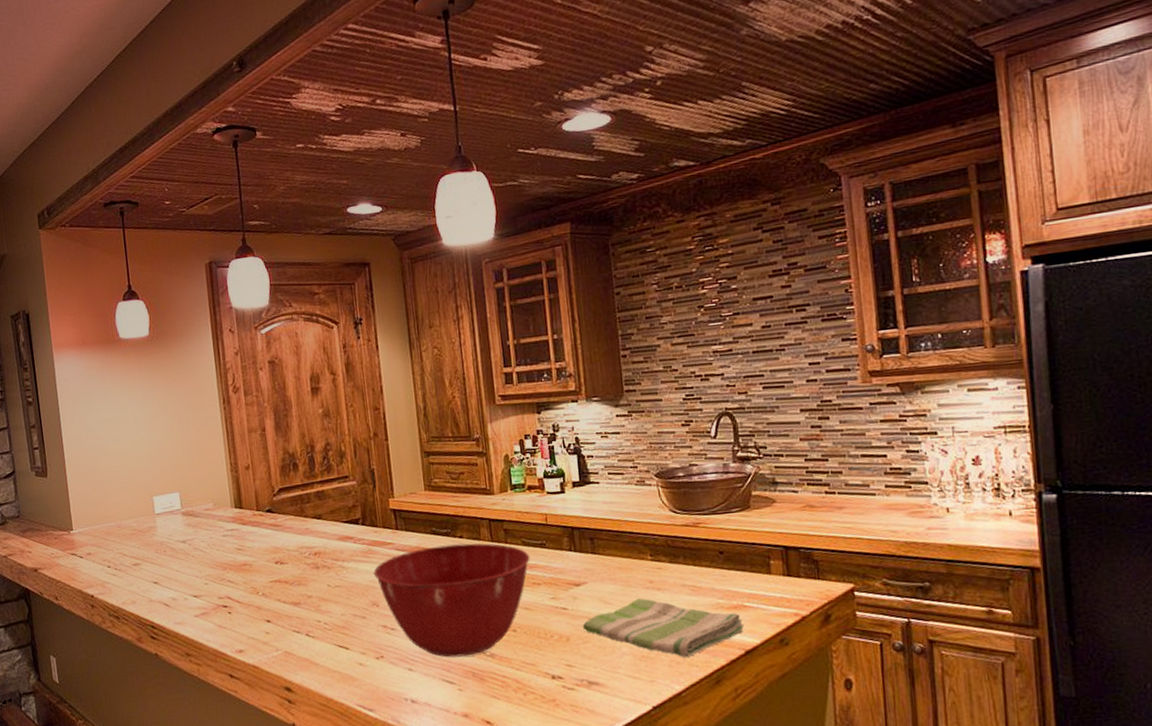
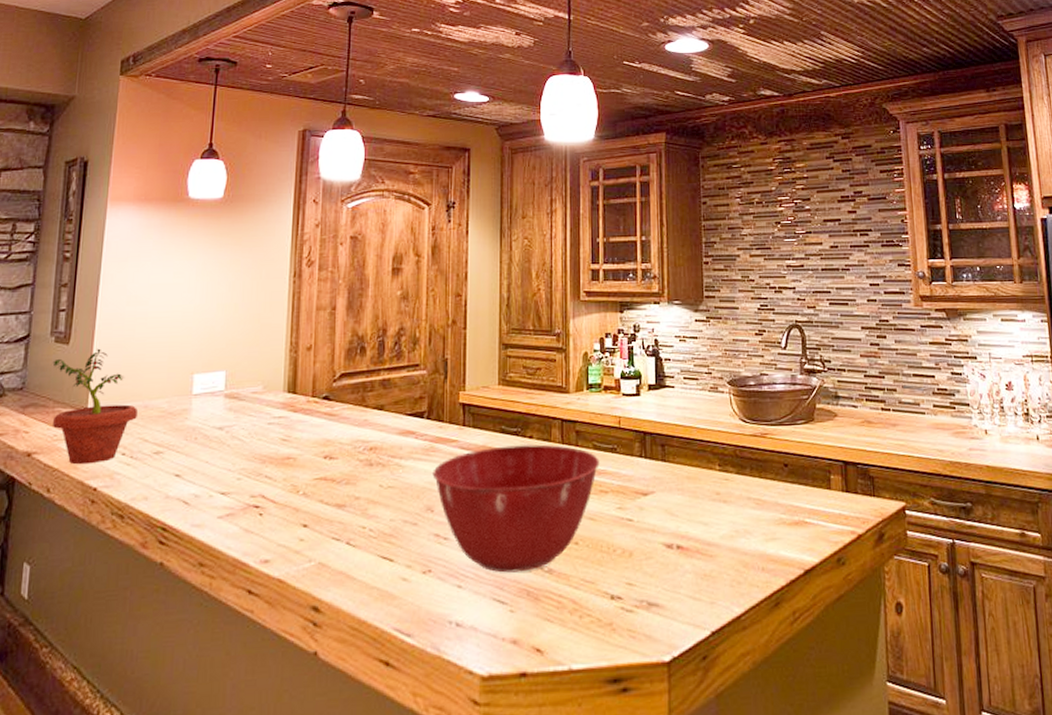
potted plant: none [37,479,114,577] -> present [52,348,137,465]
dish towel: present [582,598,745,657] -> none [646,510,805,576]

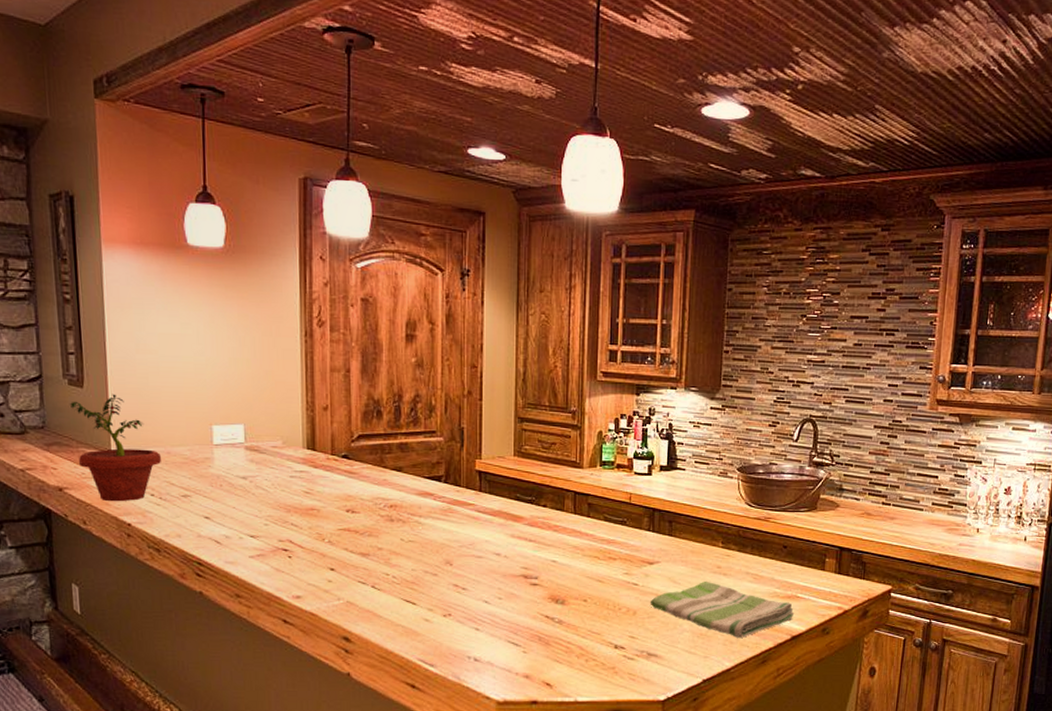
mixing bowl: present [433,444,600,573] -> none [451,512,610,621]
dish towel: none [646,510,805,576] -> present [650,581,795,638]

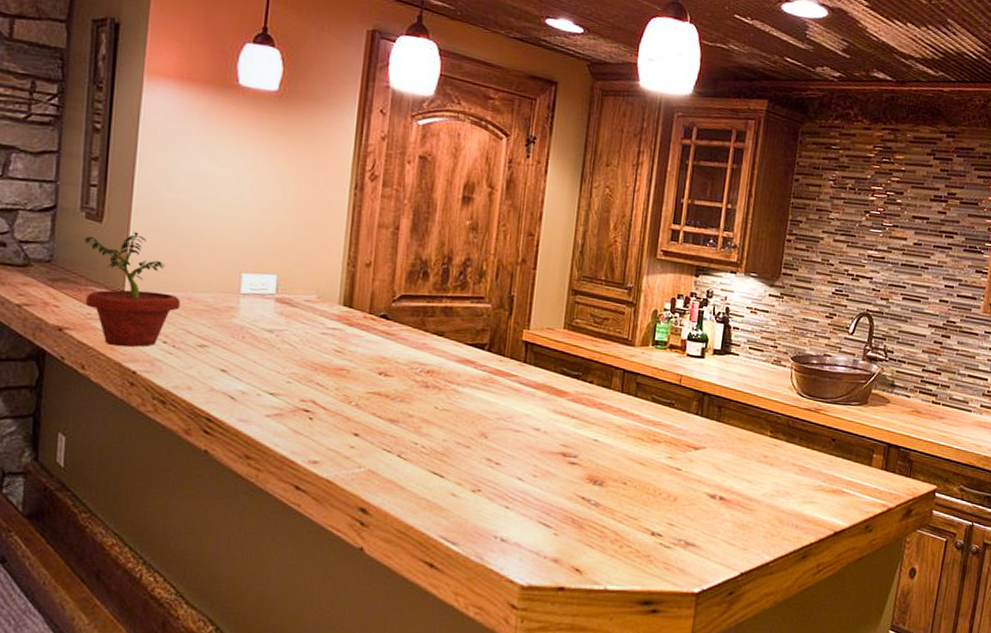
dish towel: present [650,581,795,638] -> none [692,470,839,531]

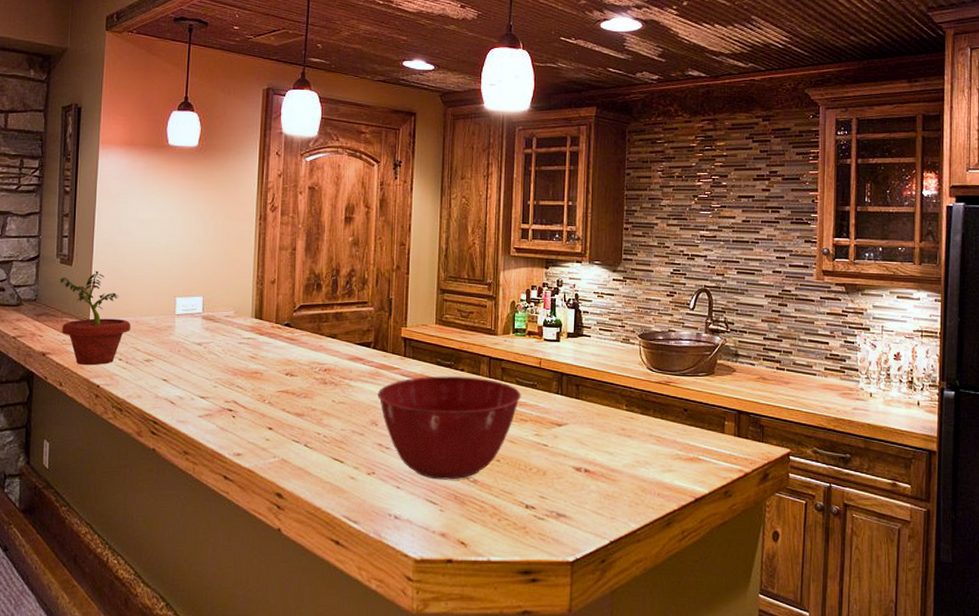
mixing bowl: none [489,387,656,502] -> present [377,376,521,480]

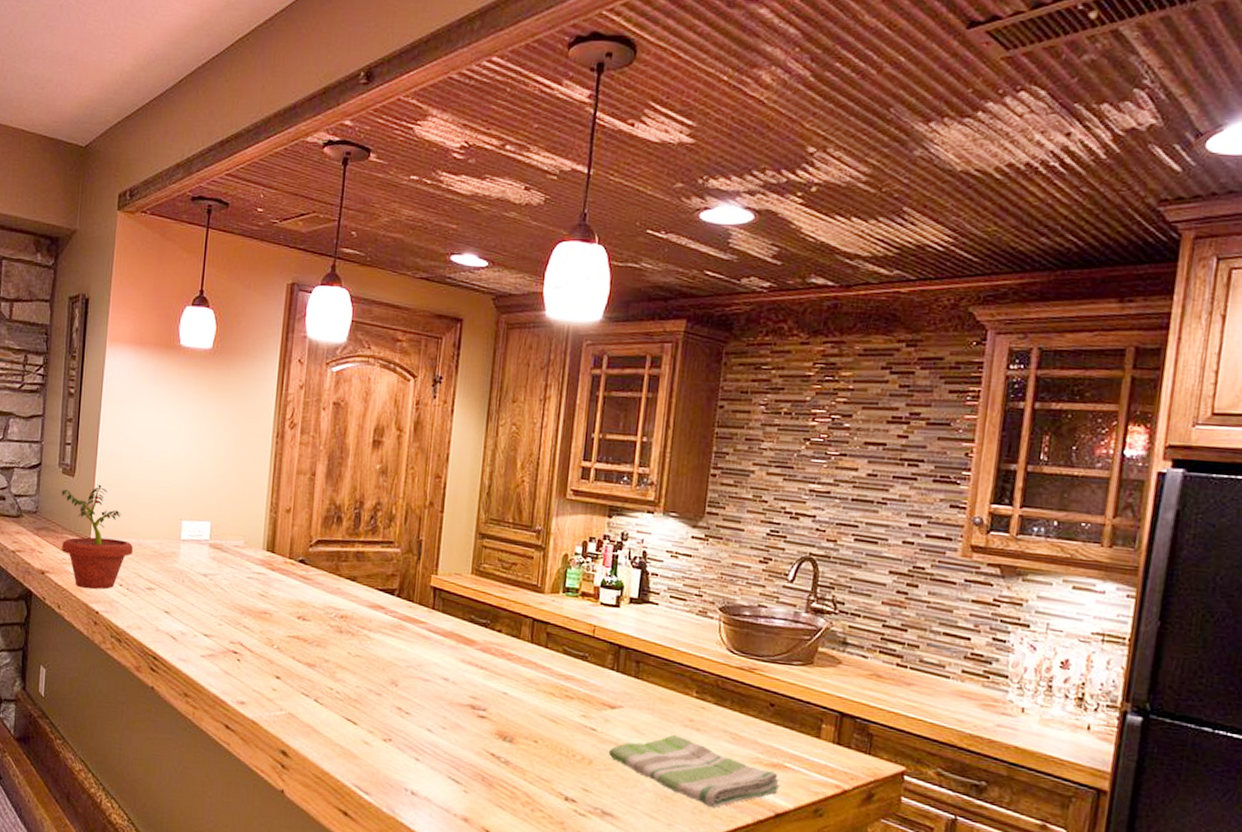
mixing bowl: present [377,376,521,480] -> none [399,635,568,758]
dish towel: none [559,442,697,499] -> present [608,734,780,808]

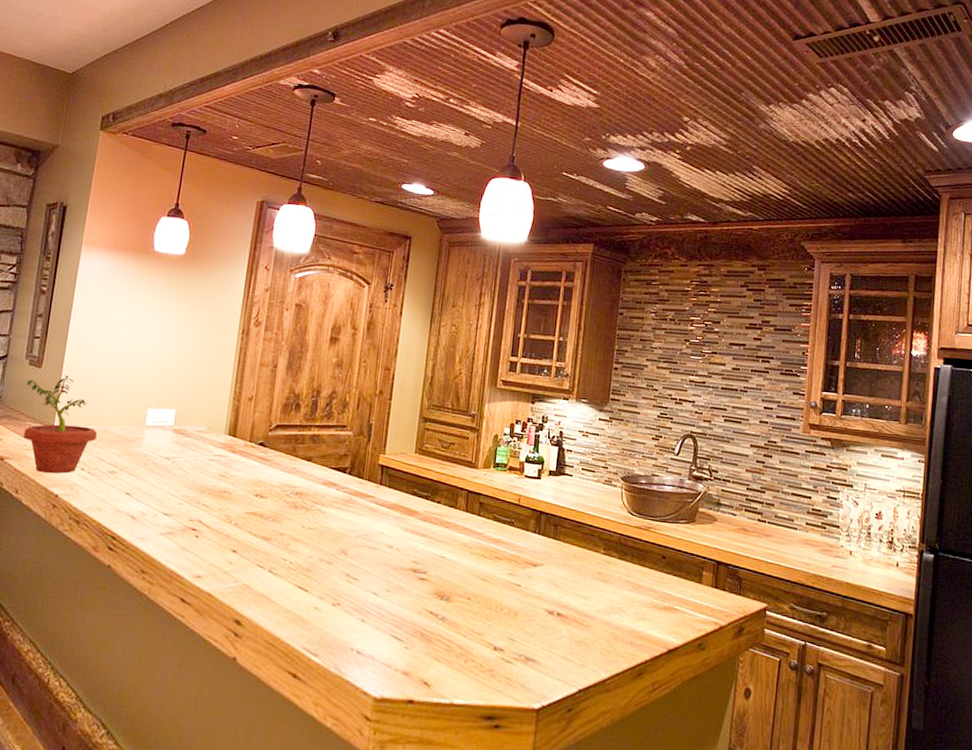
dish towel: present [608,734,780,808] -> none [531,586,672,648]

